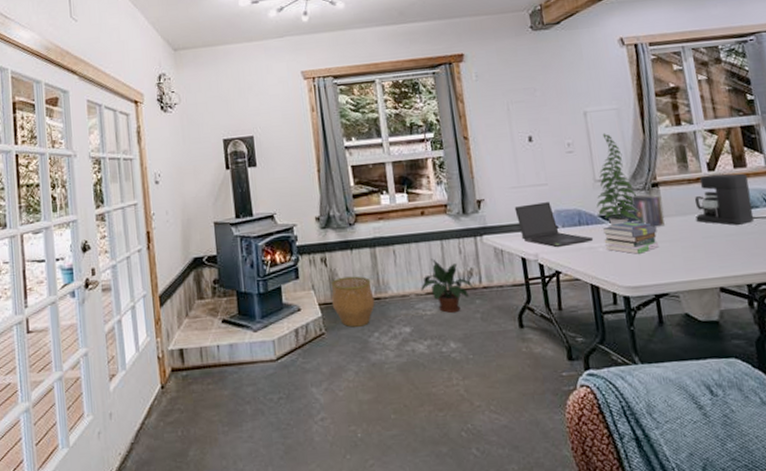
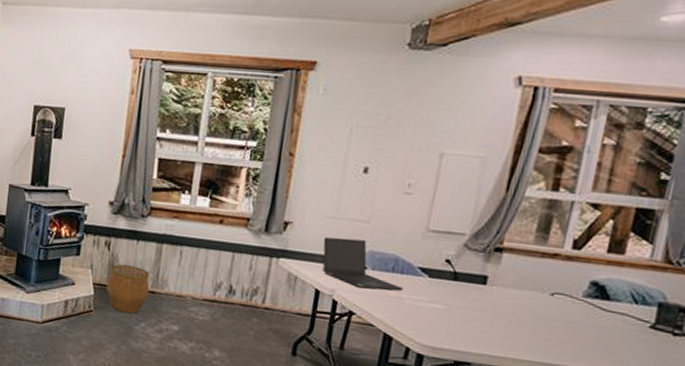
potted plant: present [421,259,476,313] -> none [199,268,257,325]
plant: present [596,133,641,226] -> none [416,181,473,284]
books: present [603,221,660,254] -> none [415,279,483,317]
books: present [619,194,665,227] -> none [444,254,502,295]
coffee maker: present [694,173,755,225] -> none [535,252,622,315]

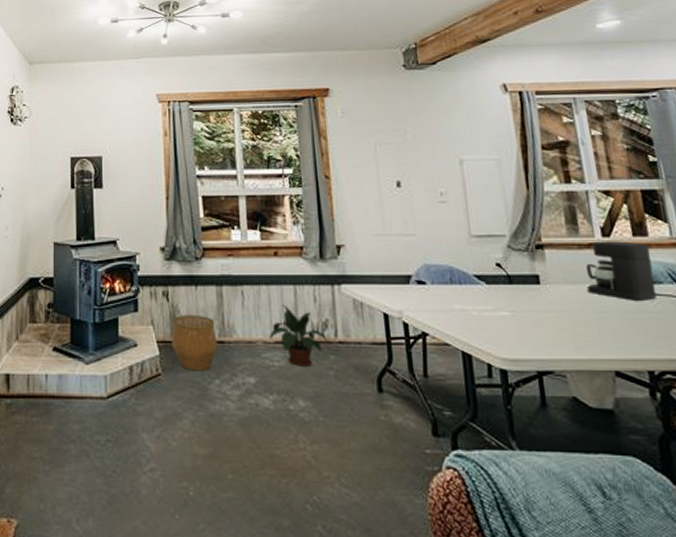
potted plant: none [199,268,257,325] -> present [269,304,331,366]
laptop: present [323,237,403,292] -> none [378,254,466,306]
coffee maker: none [535,252,622,315] -> present [585,241,657,301]

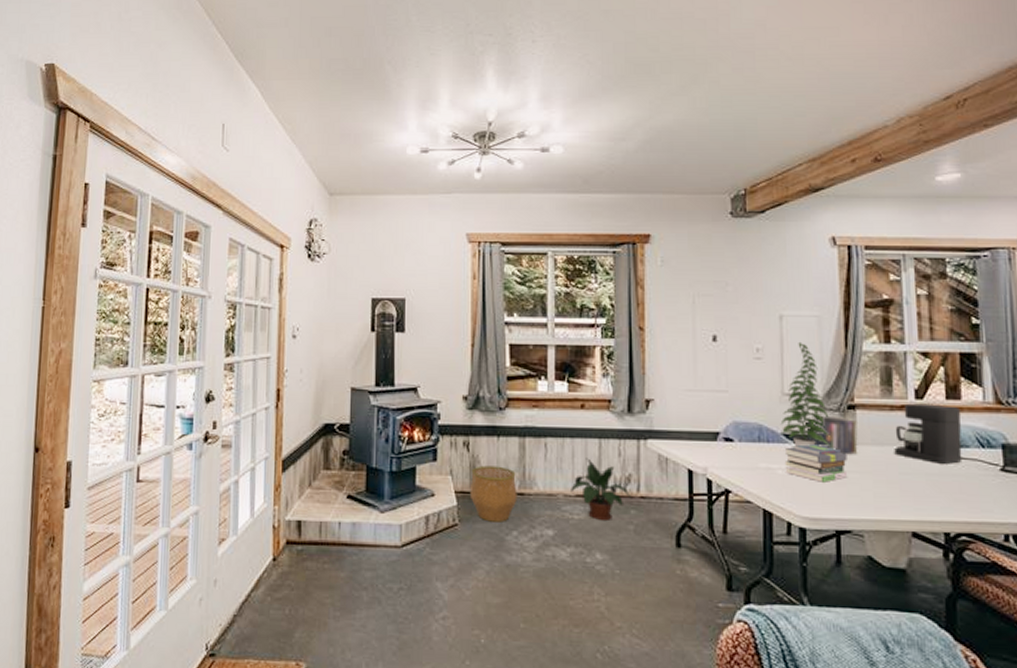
plant: none [470,184,523,288] -> present [780,341,831,447]
books: none [478,285,544,323] -> present [784,444,848,482]
books: none [497,255,550,294] -> present [807,415,858,455]

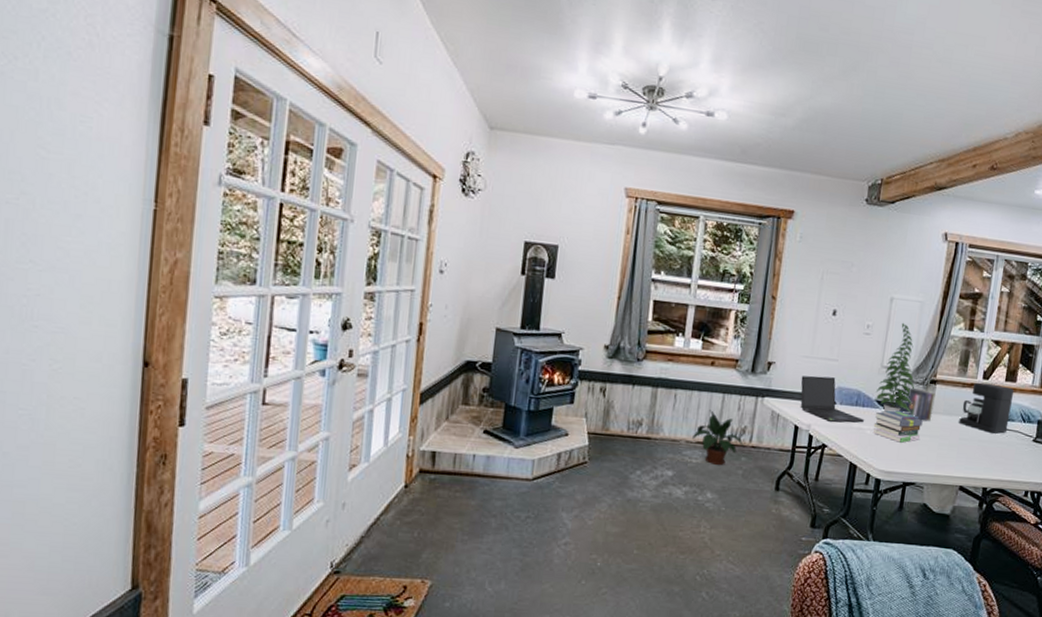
basket: present [469,465,517,522] -> none [601,410,646,462]
laptop: none [687,411,772,464] -> present [800,375,864,423]

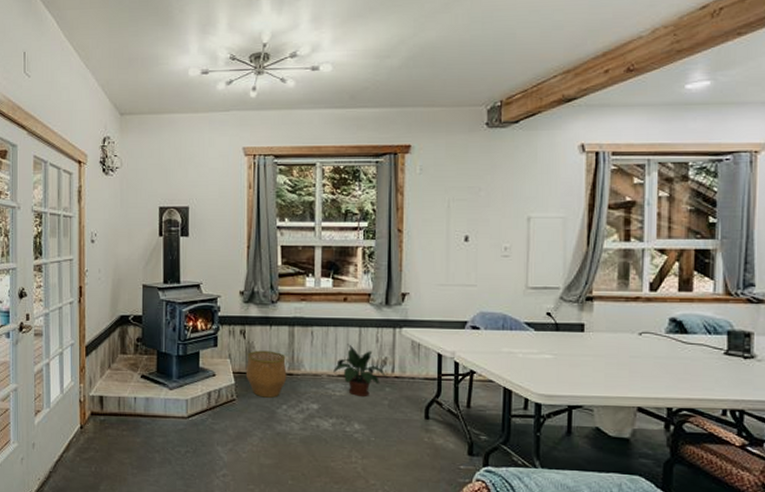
basket: none [601,410,646,462] -> present [245,350,287,398]
laptop: present [800,375,864,423] -> none [438,303,514,349]
books: present [873,410,923,443] -> none [525,331,583,365]
plant: present [874,322,915,413] -> none [523,240,569,334]
books: present [895,387,936,422] -> none [547,306,594,341]
coffee maker: present [959,382,1015,434] -> none [626,295,692,348]

